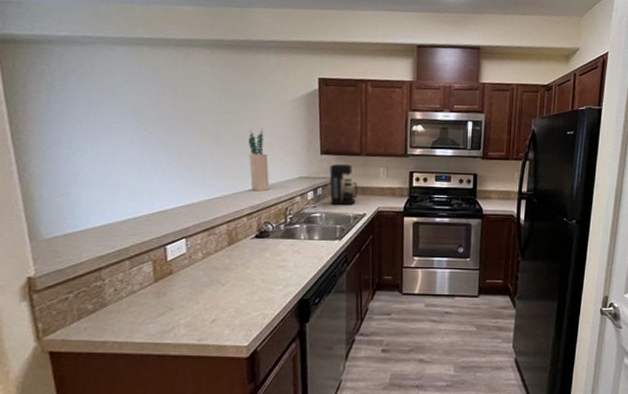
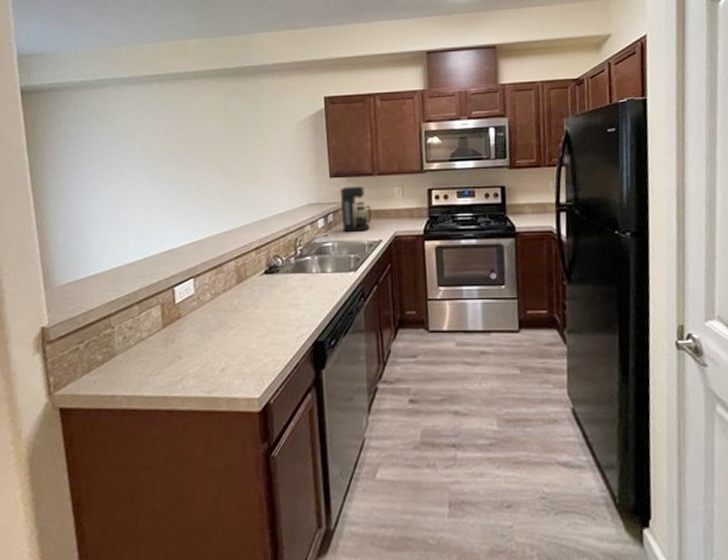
vase: present [248,128,270,192] -> none [254,155,278,223]

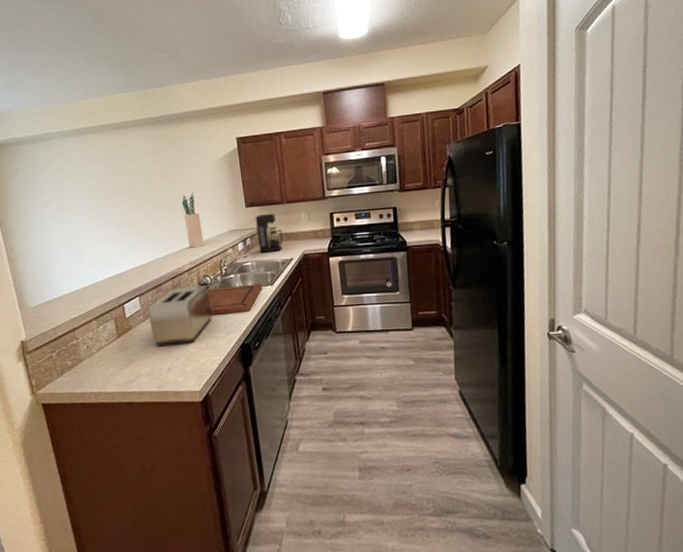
toaster: none [202,268,281,341] -> present [147,285,212,347]
vase: none [254,155,278,223] -> present [181,190,204,248]
cutting board: none [277,268,343,304] -> present [207,283,262,315]

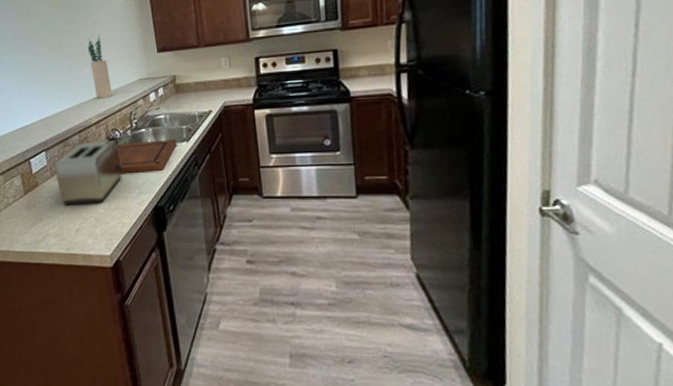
coffee maker: present [255,213,283,253] -> none [168,58,200,104]

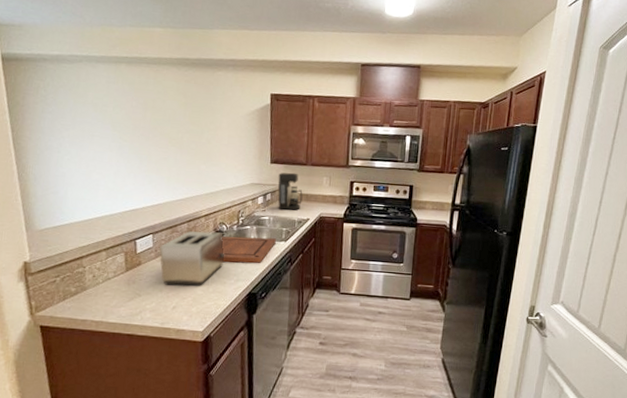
vase: present [87,34,113,99] -> none [207,138,225,196]
coffee maker: none [168,58,200,104] -> present [277,172,303,211]

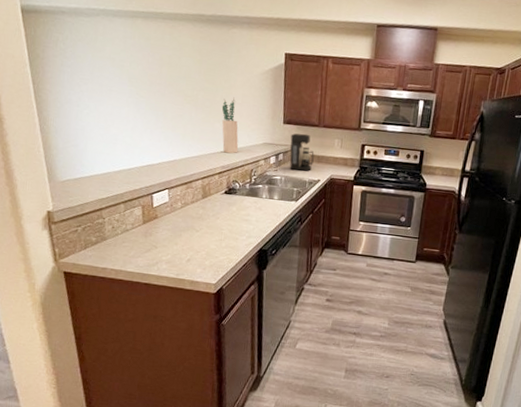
toaster: present [159,231,224,286] -> none [175,188,237,241]
vase: none [207,138,225,196] -> present [221,97,239,154]
cutting board: present [221,236,276,263] -> none [234,194,287,221]

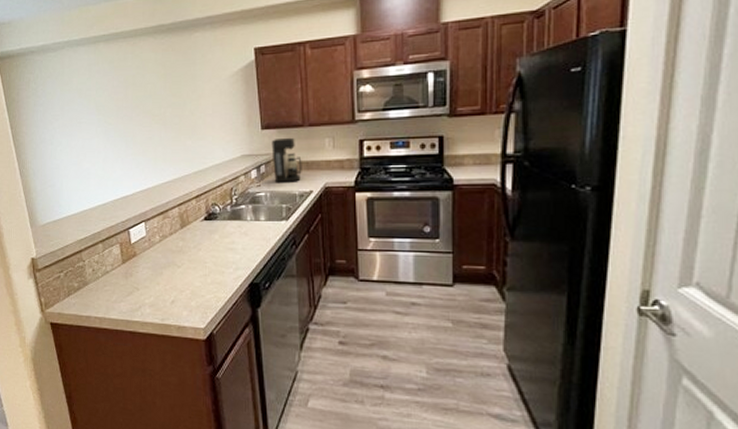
vase: present [221,97,239,154] -> none [191,108,214,173]

